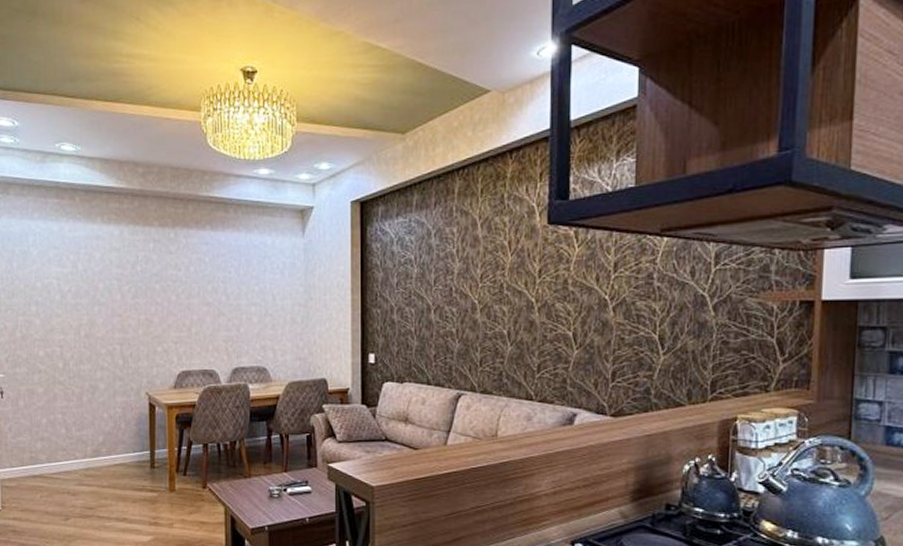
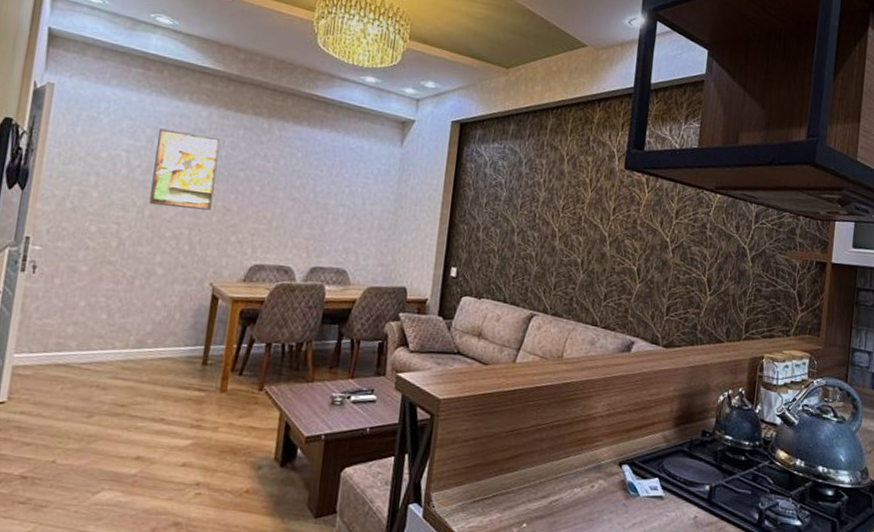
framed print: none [80,252,136,326] -> present [149,128,221,210]

